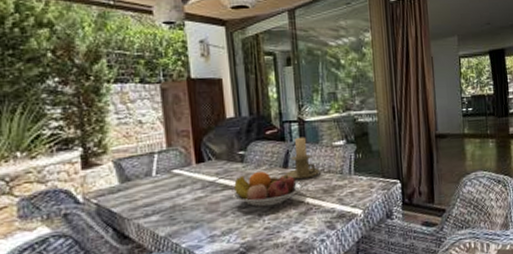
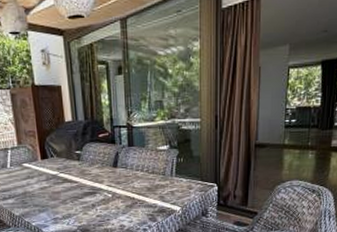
fruit bowl: present [232,171,303,207] -> none [70,168,130,199]
candle holder: present [284,137,320,180] -> none [114,141,145,178]

